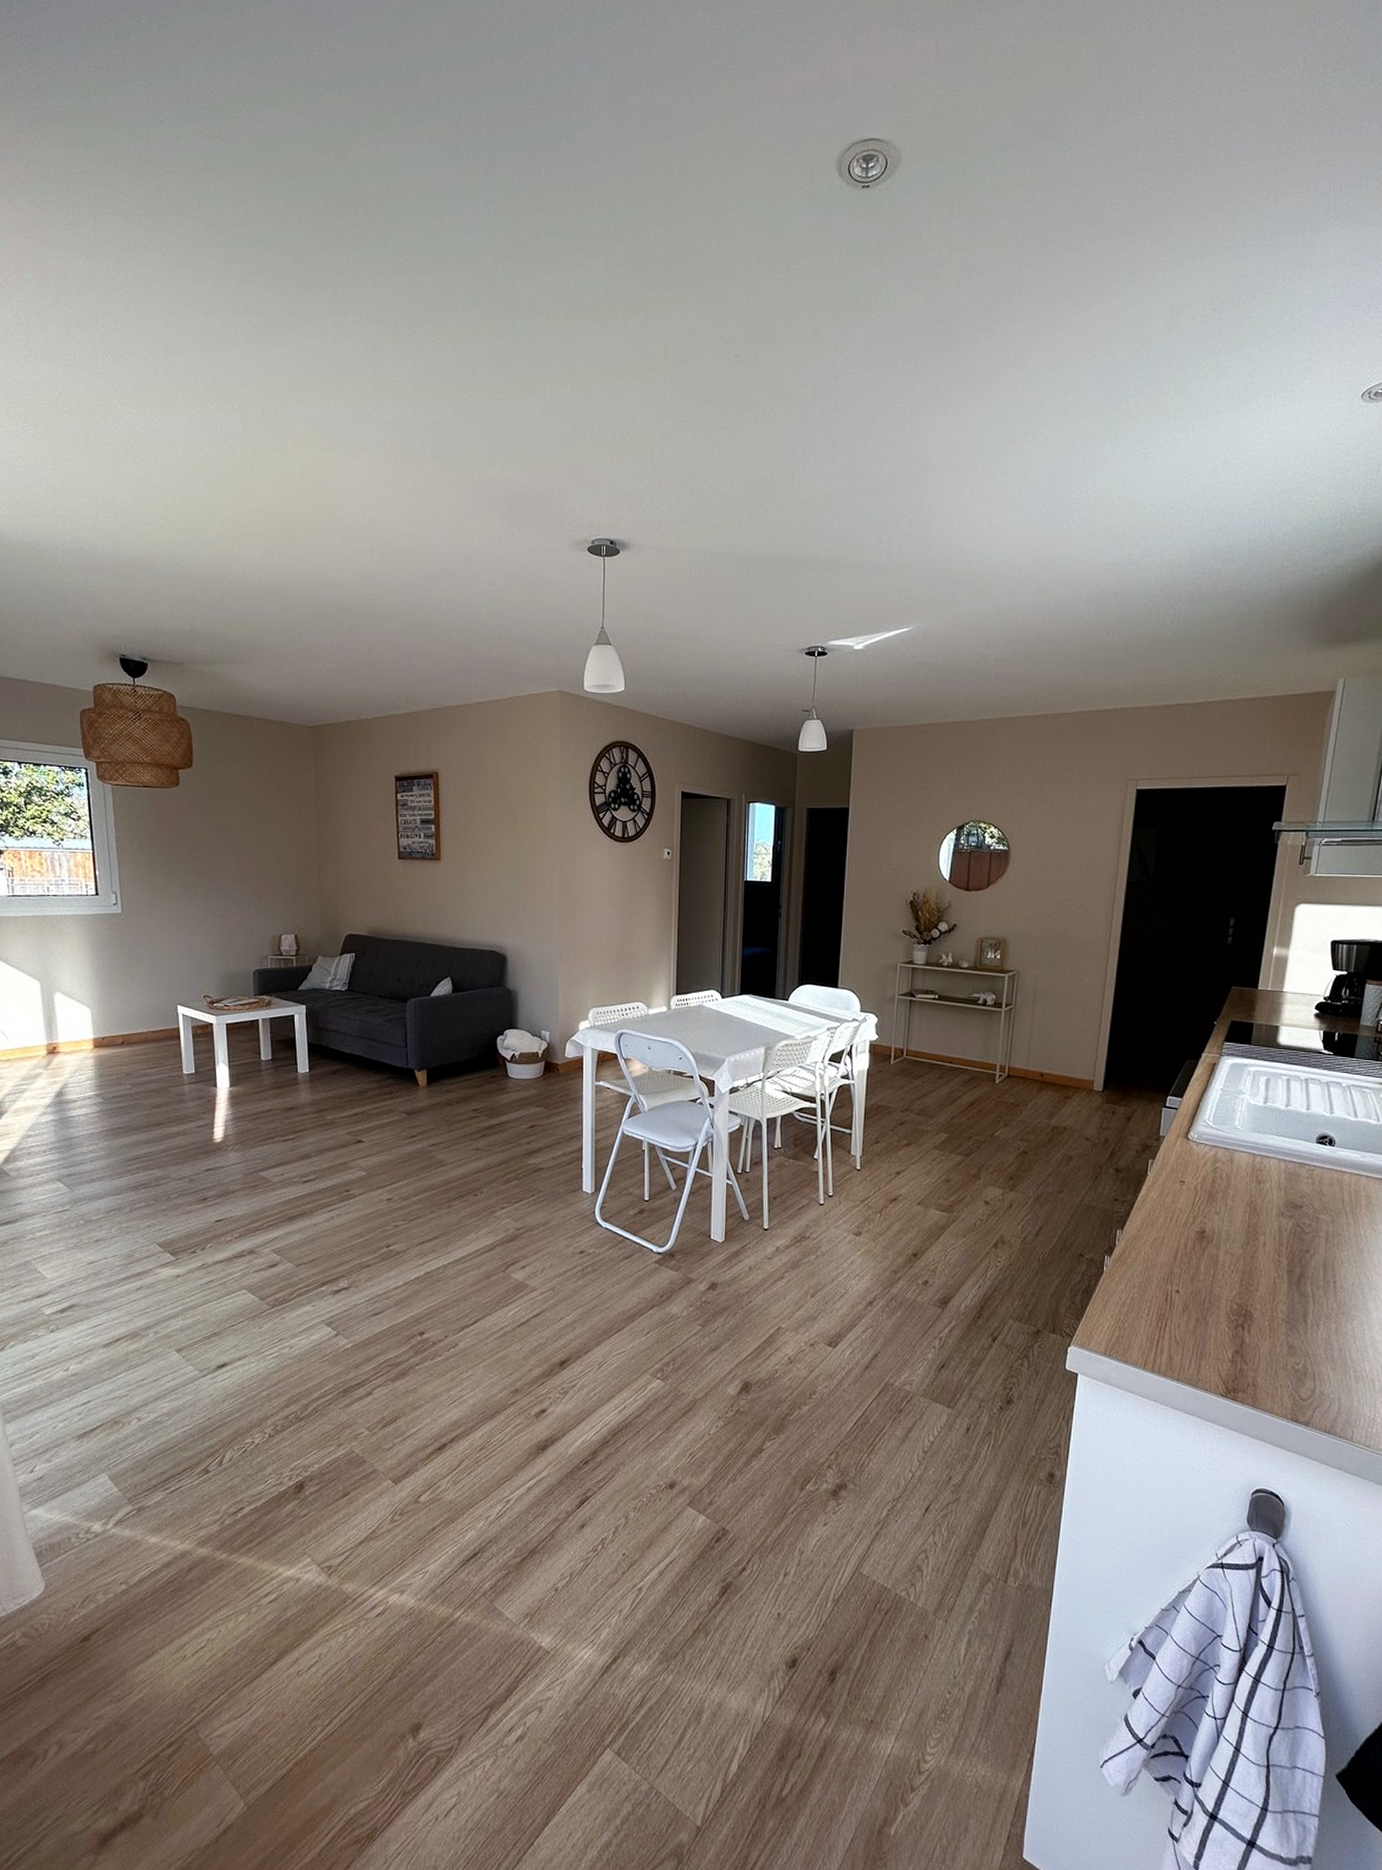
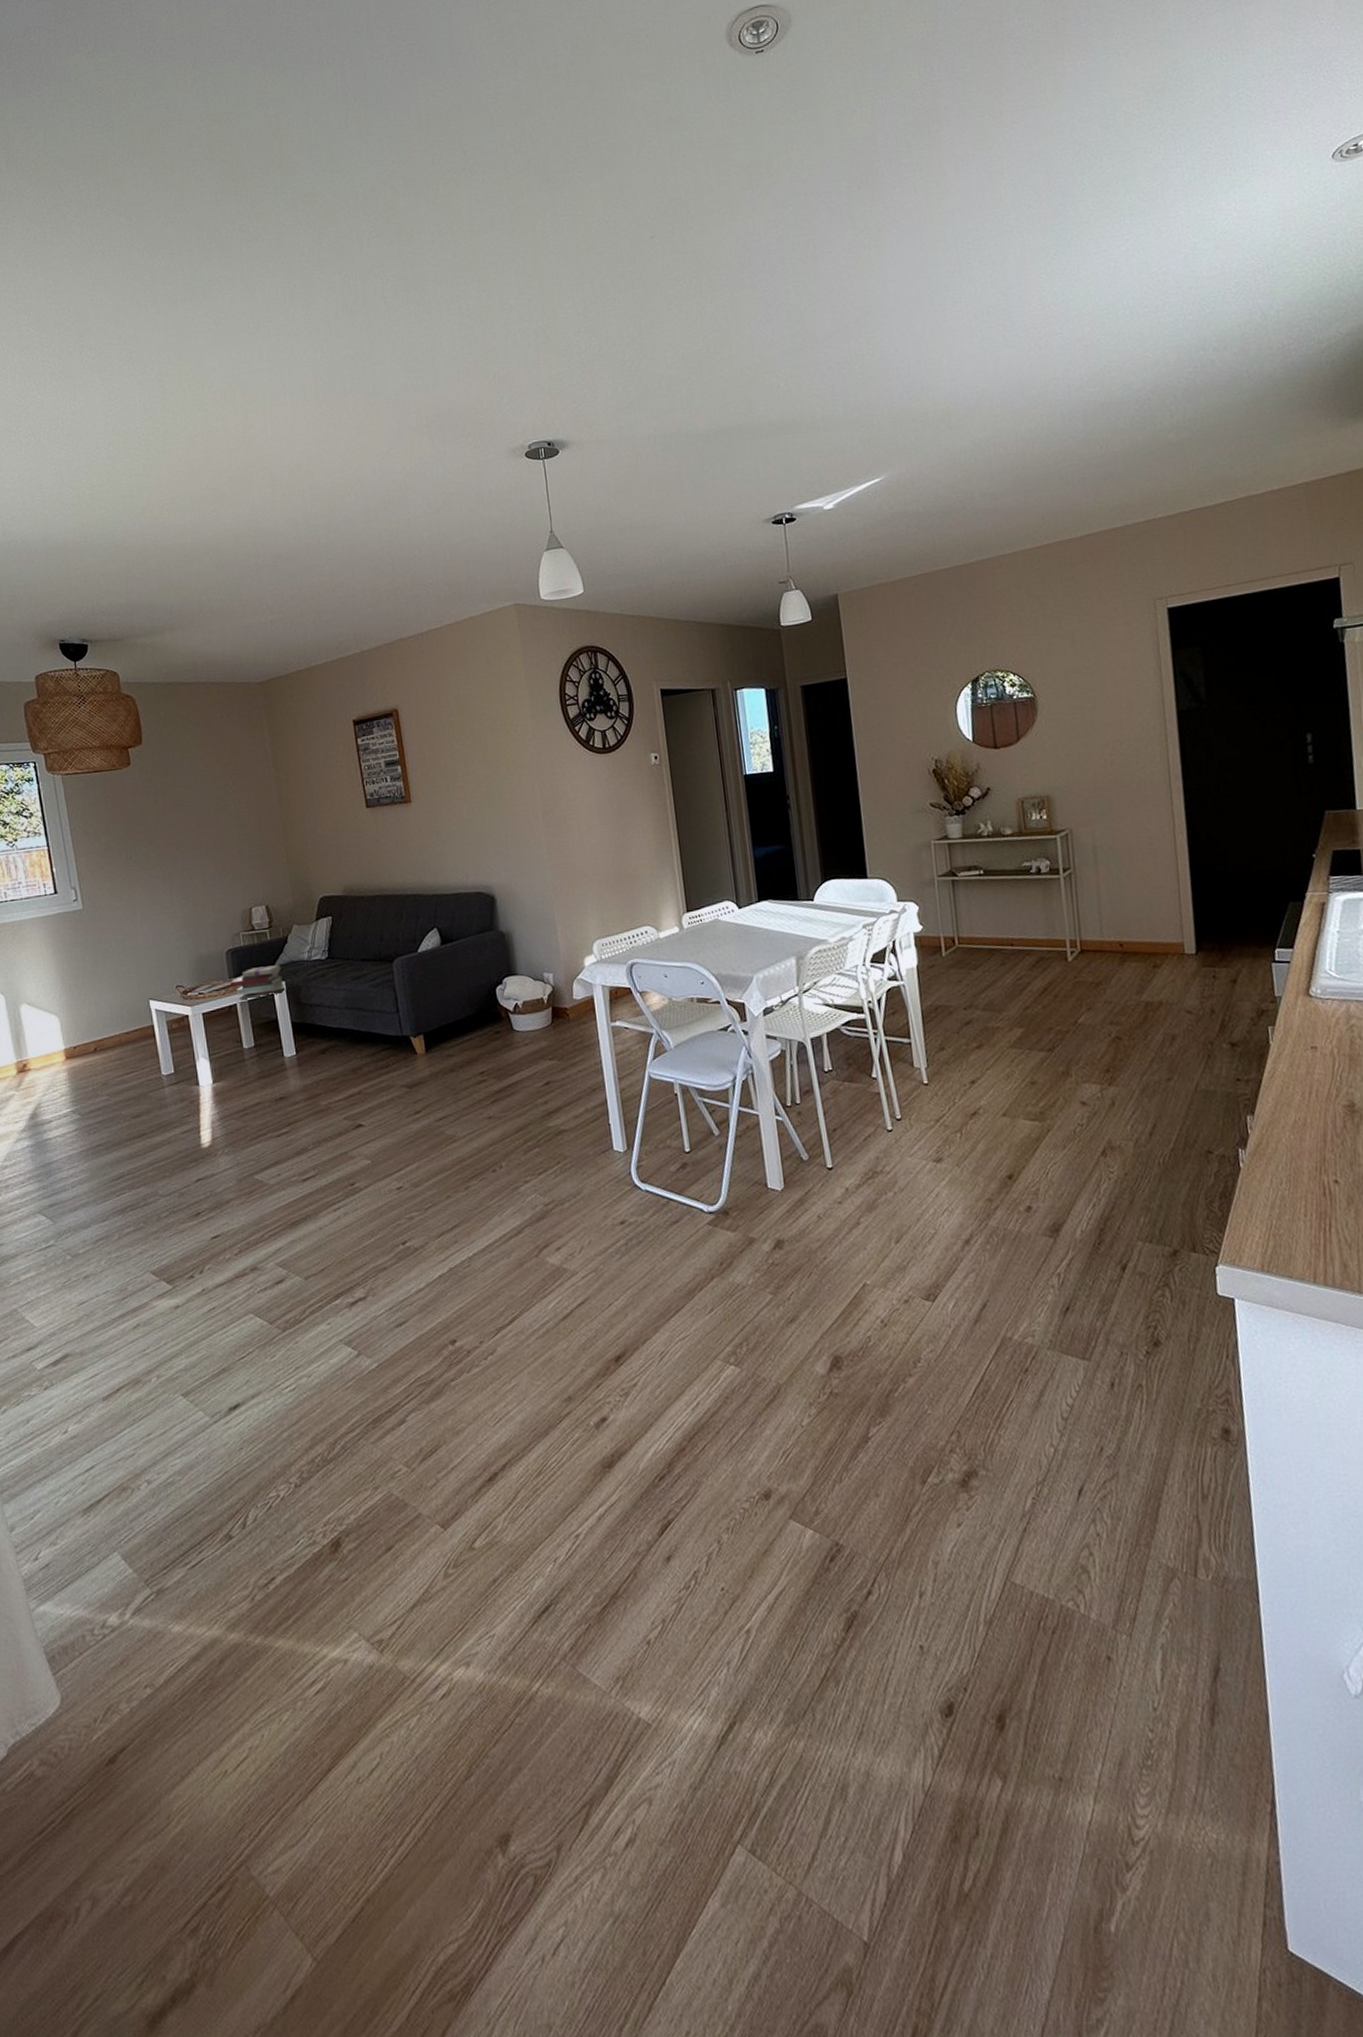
books: none [255,989,305,1014] -> present [230,965,284,996]

